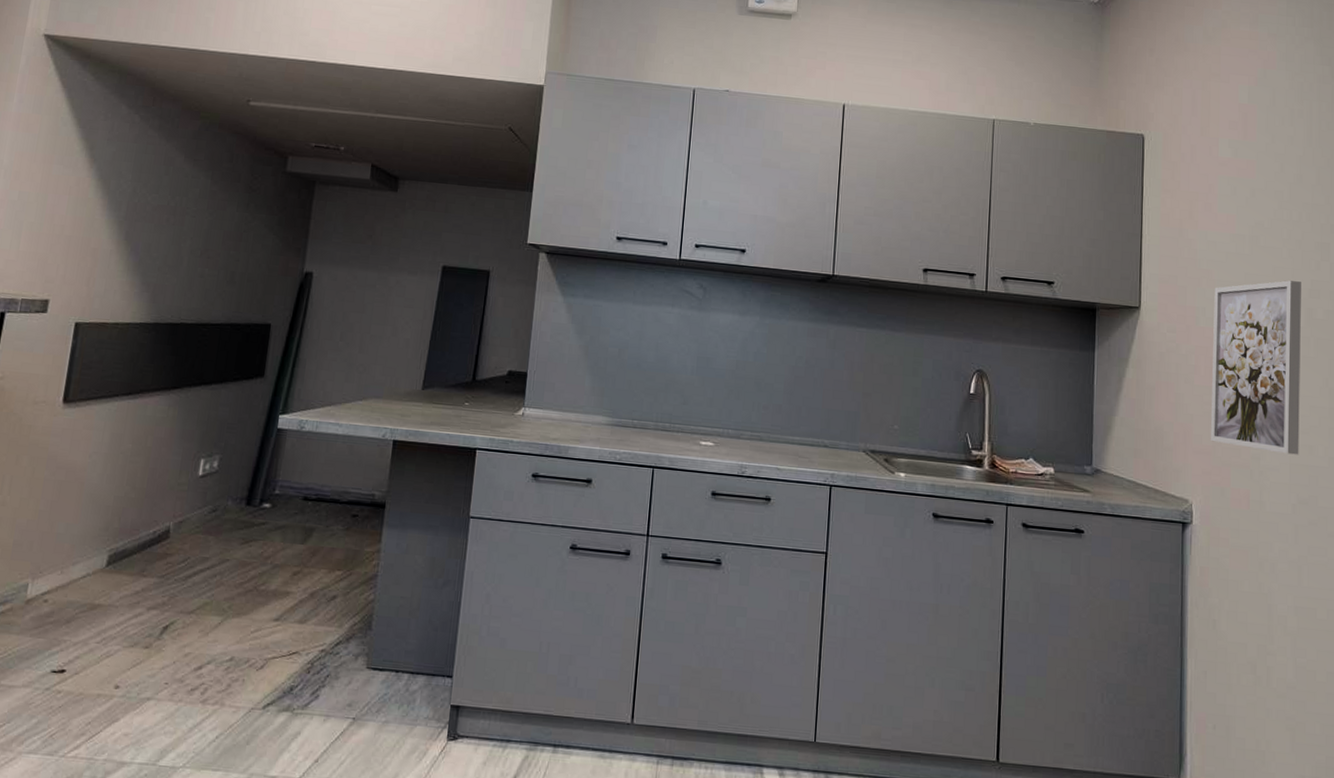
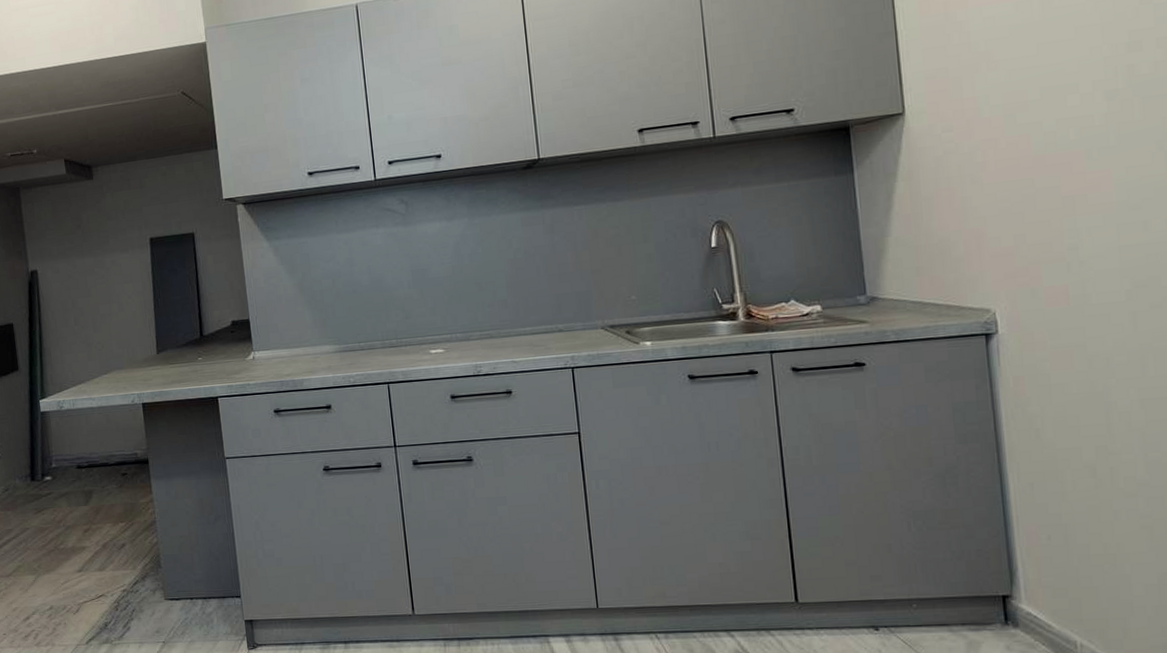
wall art: present [1211,280,1301,455] -> none [998,36,1130,241]

